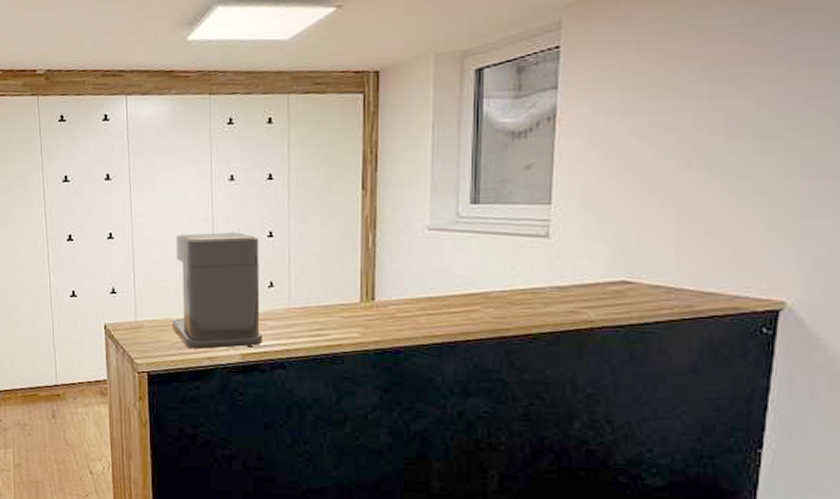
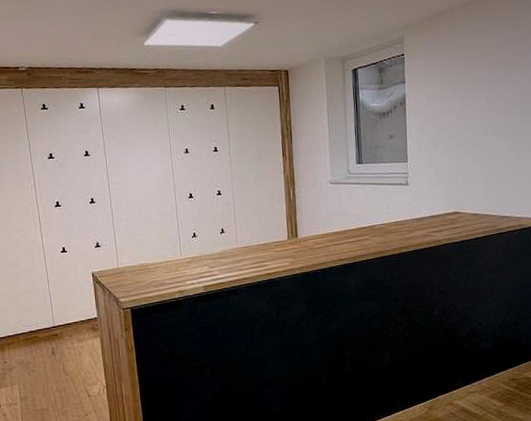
coffee maker: present [173,232,263,349] -> none [146,192,219,286]

